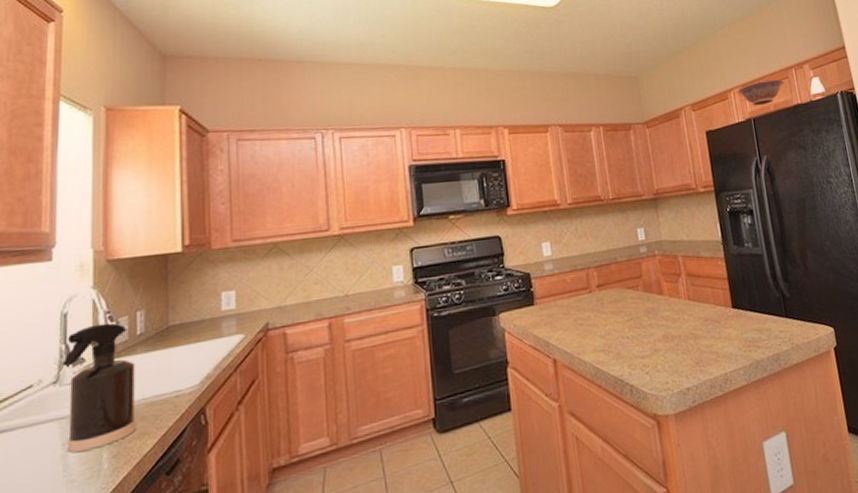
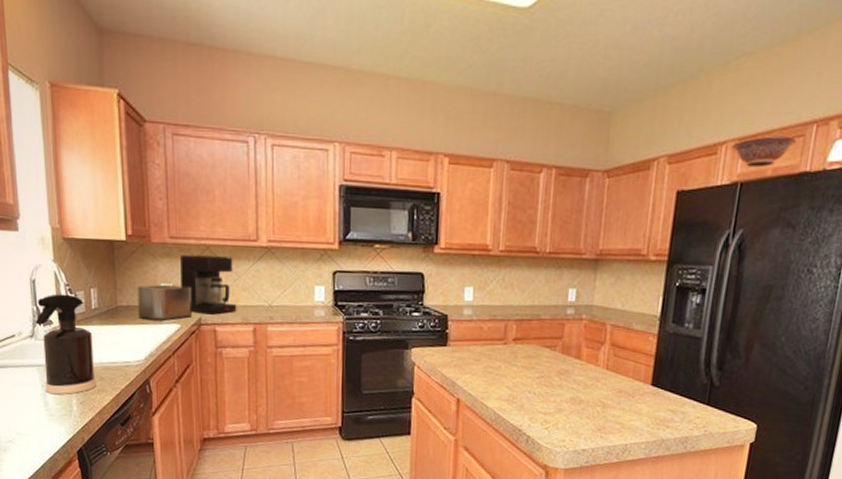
toaster: none [193,289,259,336] -> present [137,284,193,322]
coffee maker: none [245,251,309,317] -> present [181,254,237,315]

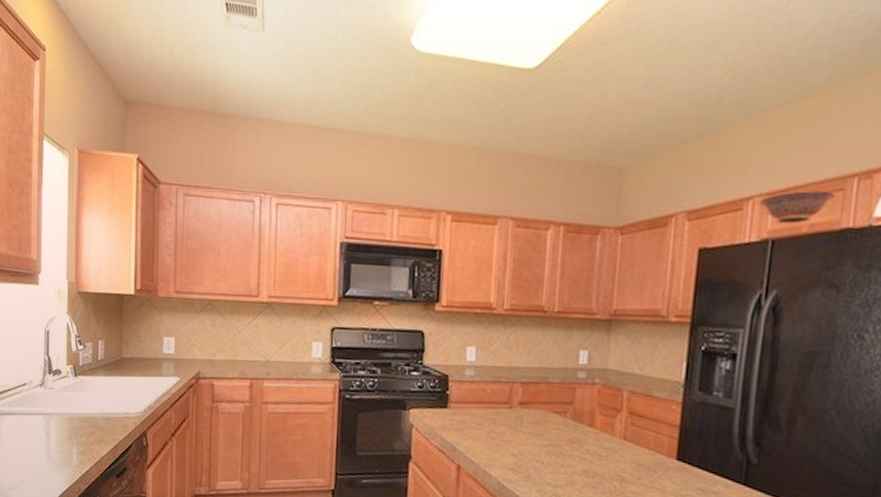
spray bottle: present [35,294,96,395] -> none [46,344,97,444]
toaster: present [137,284,193,322] -> none [140,337,192,374]
coffee maker: present [181,254,237,315] -> none [183,309,235,369]

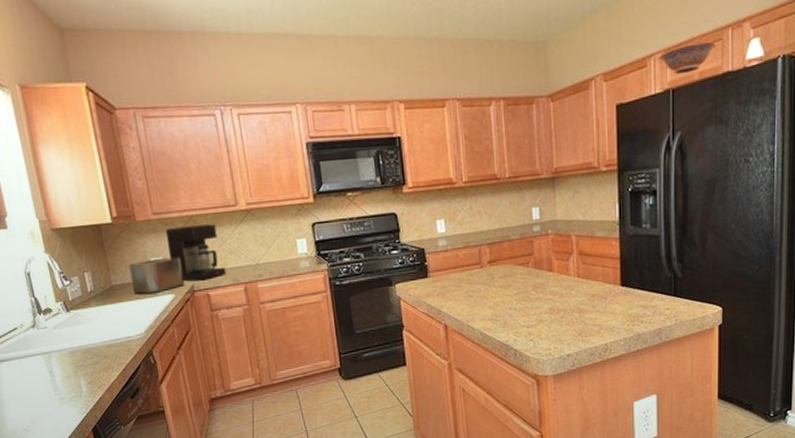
toaster: none [140,337,192,374] -> present [128,256,185,295]
coffee maker: none [183,309,235,369] -> present [166,224,227,281]

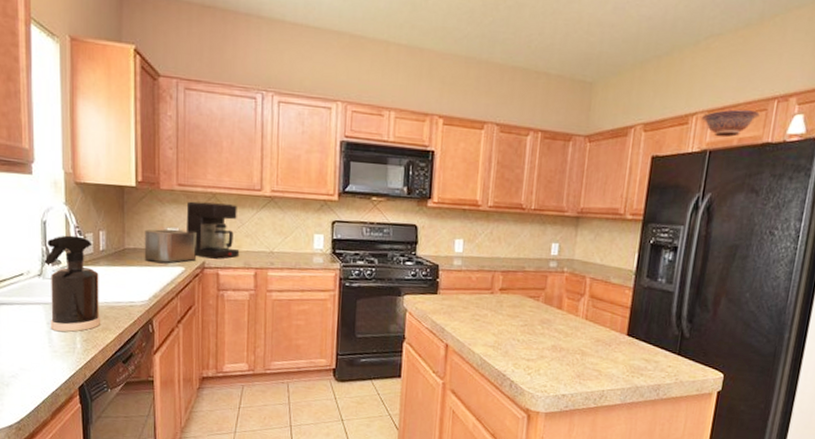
spray bottle: none [35,281,102,379] -> present [44,235,100,333]

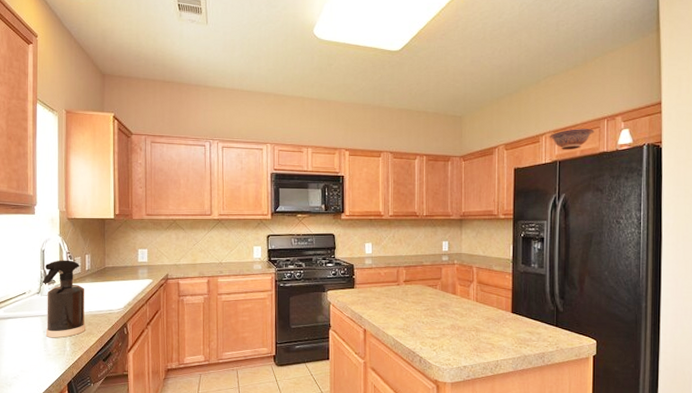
toaster: present [144,229,197,264] -> none [120,249,162,278]
coffee maker: present [187,201,240,259] -> none [154,227,195,271]

